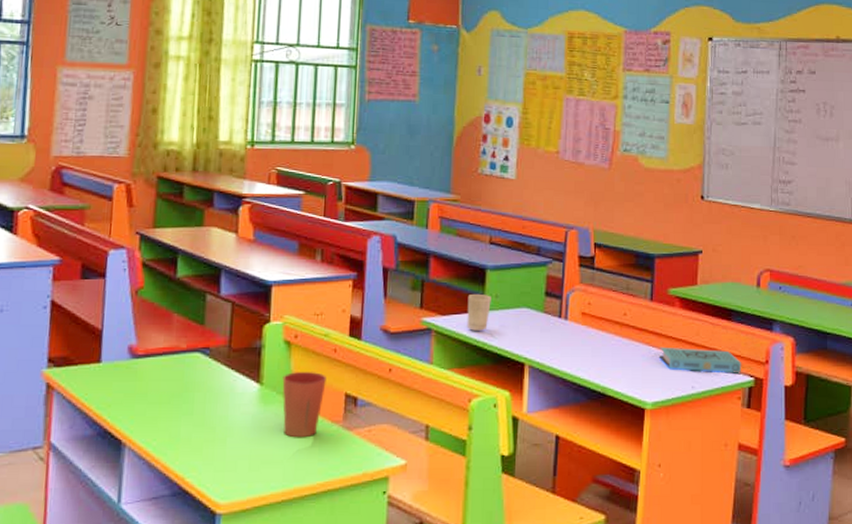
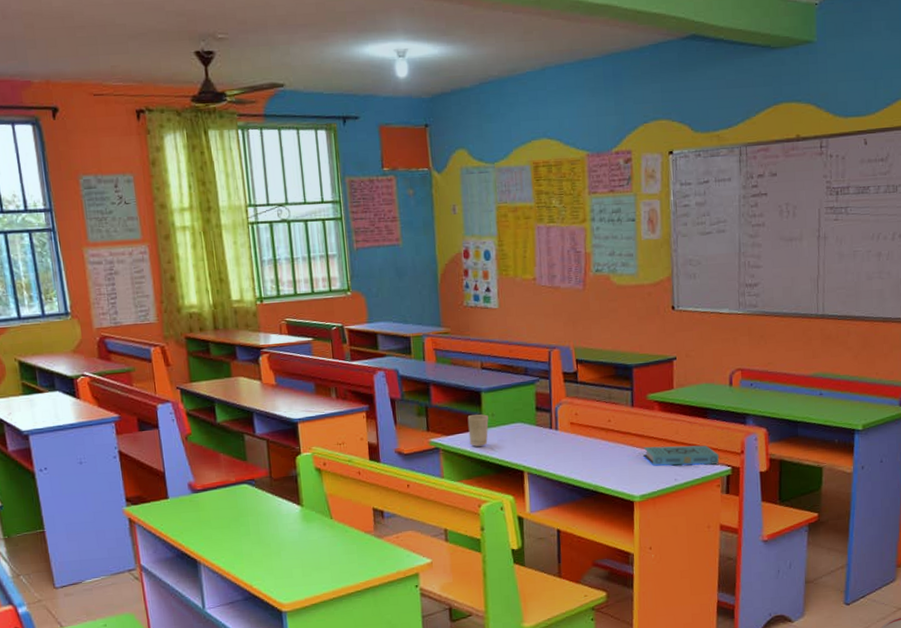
cup: present [282,371,326,438] -> none [318,491,356,548]

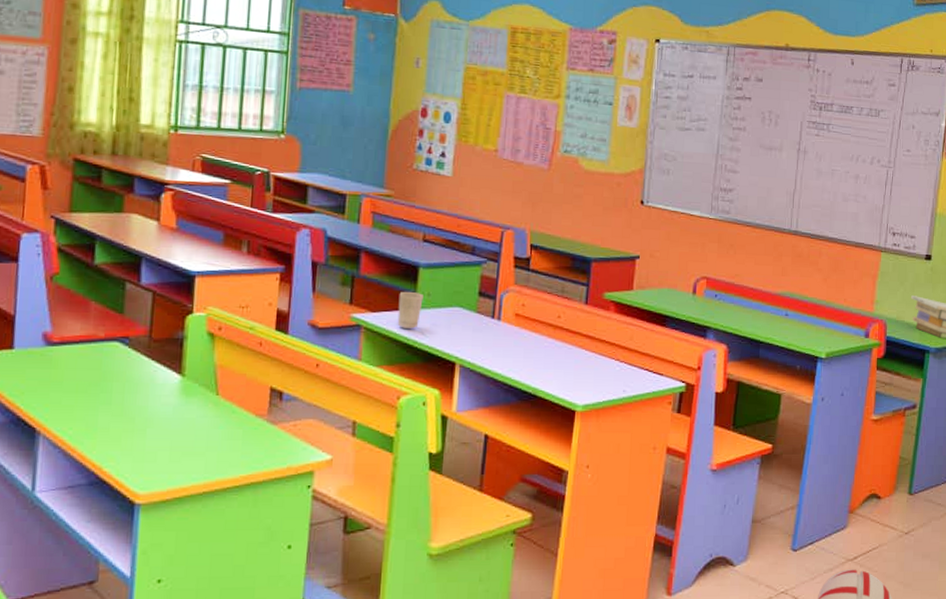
book: present [643,445,720,466] -> none [592,350,674,379]

